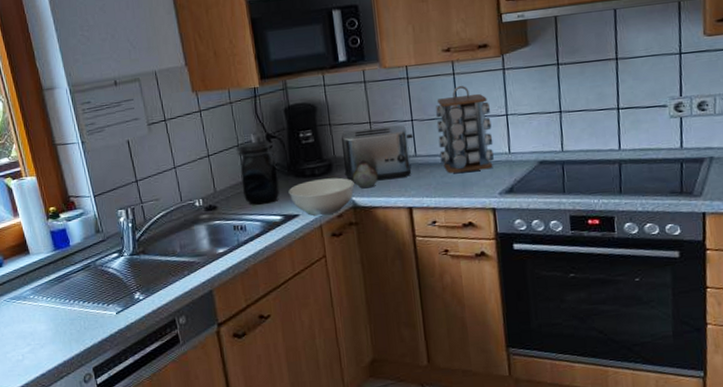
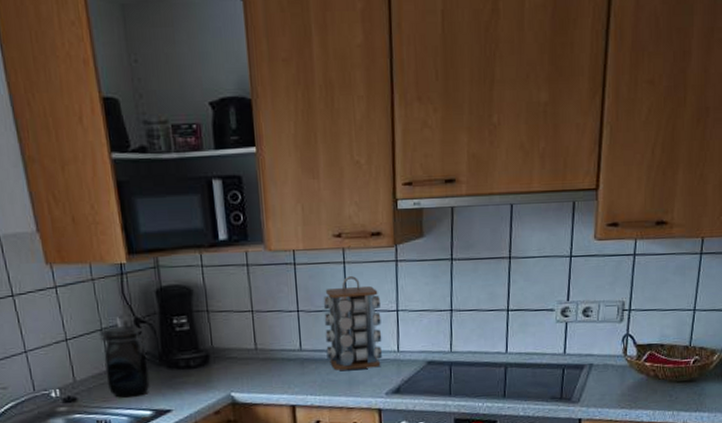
bowl: present [288,177,355,216] -> none [159,370,234,412]
toaster: present [341,125,413,183] -> none [219,315,299,377]
fruit: present [352,159,379,188] -> none [231,352,261,383]

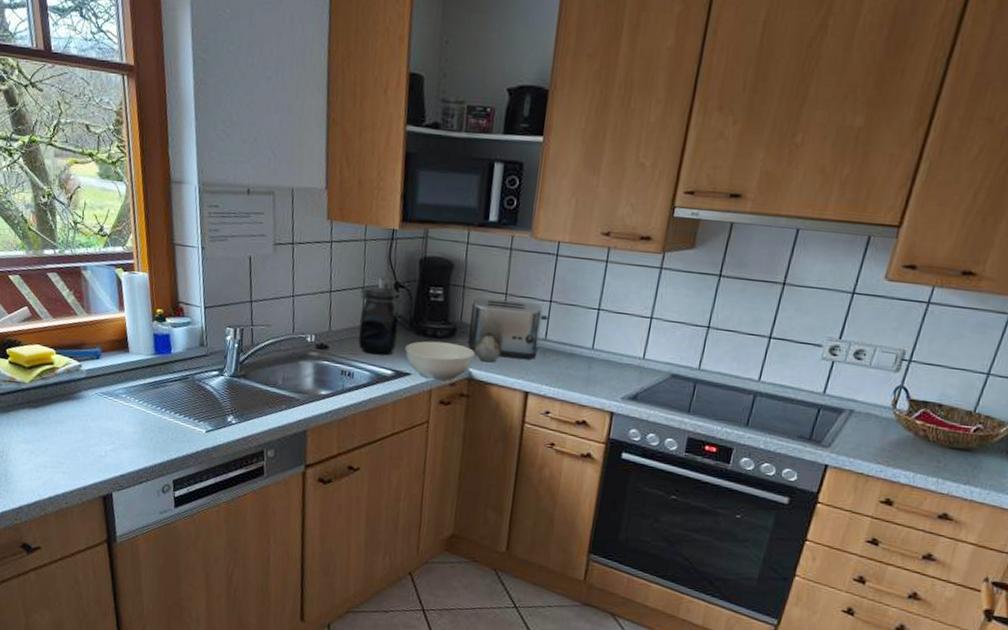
bowl: none [159,370,234,412] -> present [405,341,475,381]
toaster: none [219,315,299,377] -> present [467,297,548,360]
fruit: none [231,352,261,383] -> present [474,331,503,362]
spice rack: present [323,276,382,371] -> none [569,276,636,371]

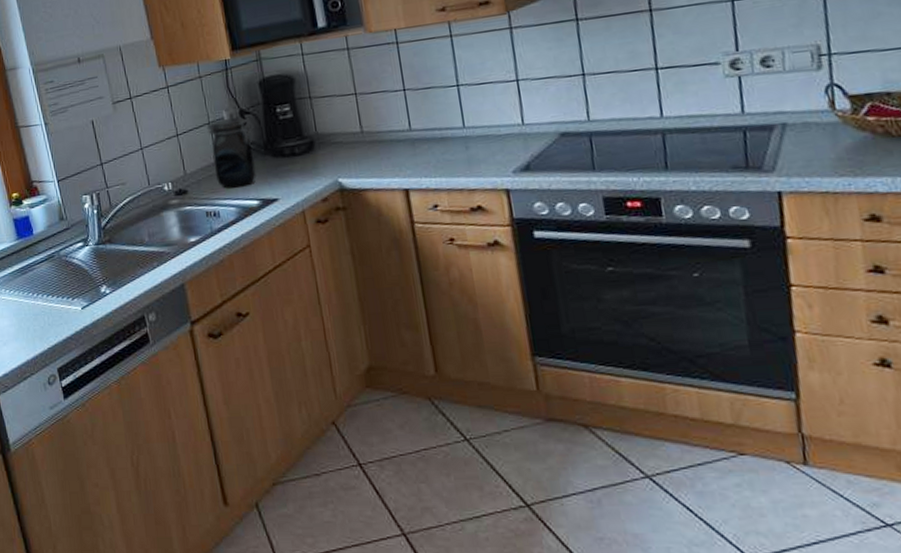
bowl: present [405,341,475,381] -> none [265,156,341,201]
toaster: present [467,297,548,360] -> none [323,95,407,163]
fruit: present [474,331,503,362] -> none [337,135,368,168]

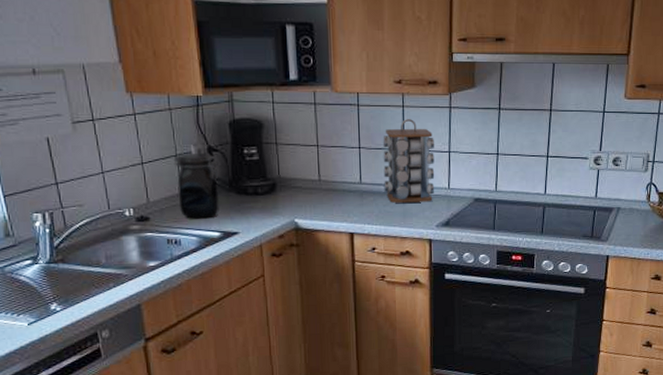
spice rack: none [430,49,505,149] -> present [382,119,435,204]

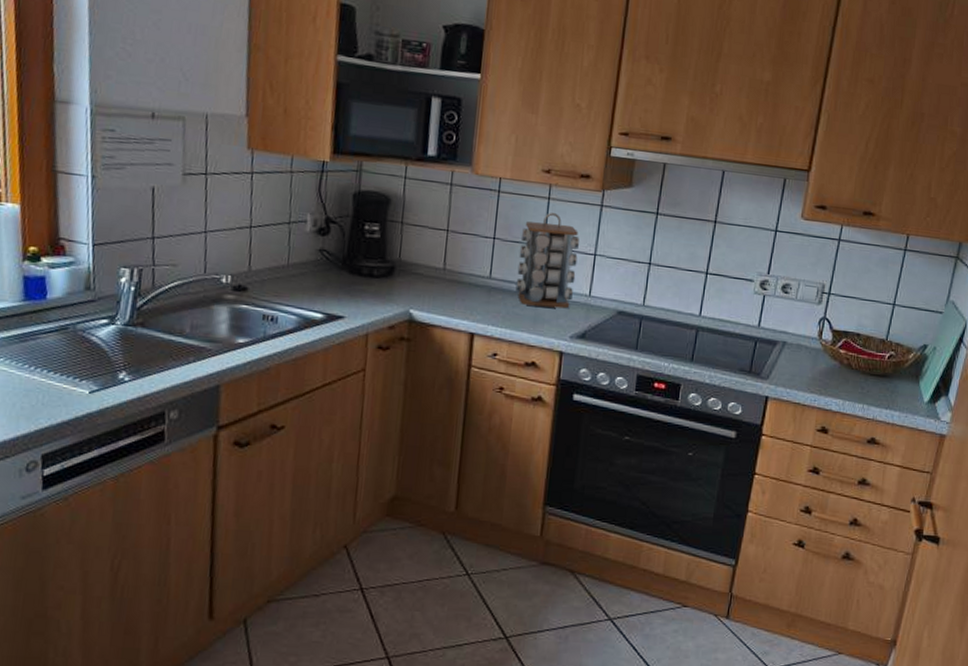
jar: present [173,152,219,219] -> none [283,221,334,297]

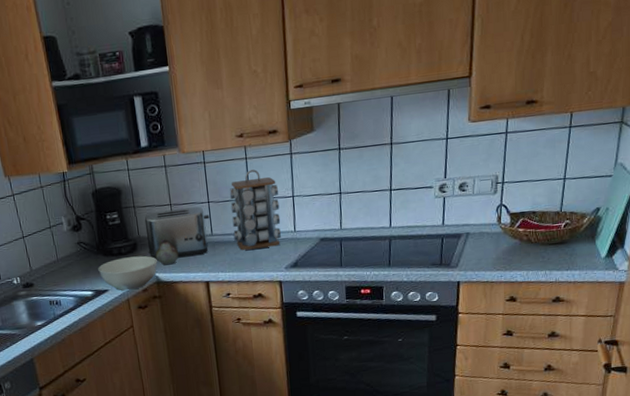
bowl: none [337,280,416,324] -> present [98,255,158,291]
toaster: none [406,234,492,300] -> present [144,206,210,261]
fruit: none [414,269,445,302] -> present [155,239,179,265]

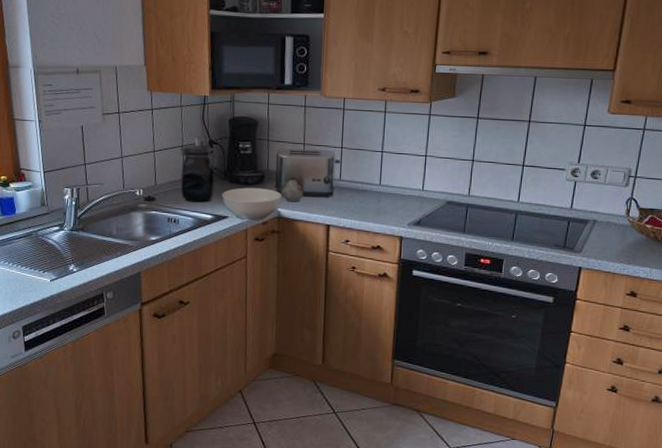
jar: none [48,222,90,282] -> present [179,144,217,202]
spice rack: present [229,169,281,250] -> none [361,124,412,202]

